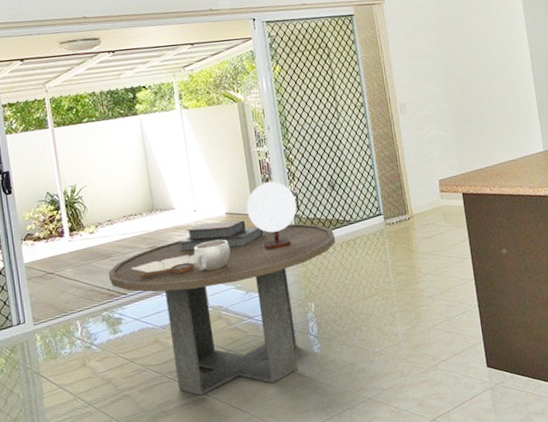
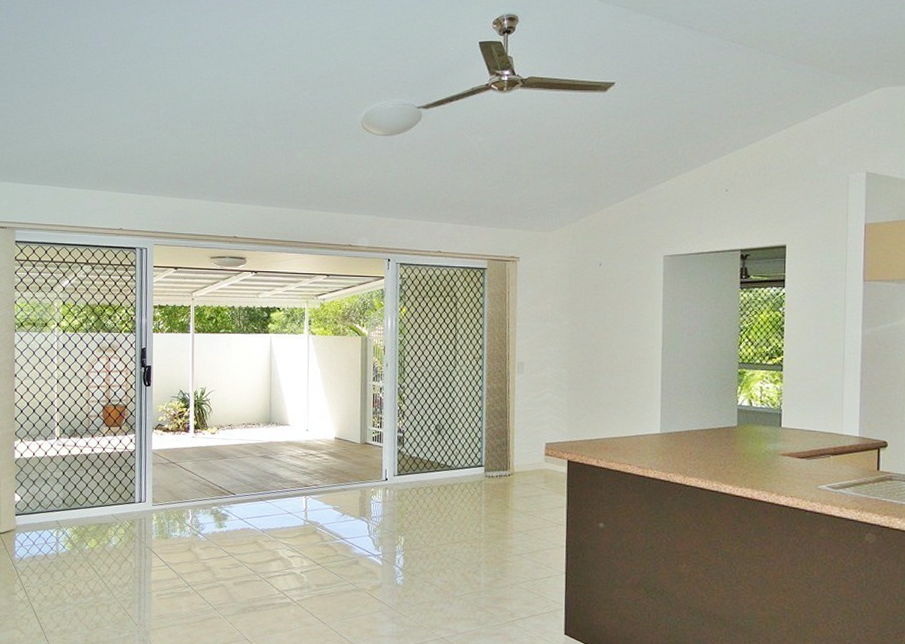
round table: present [108,178,336,396] -> none [222,412,434,604]

